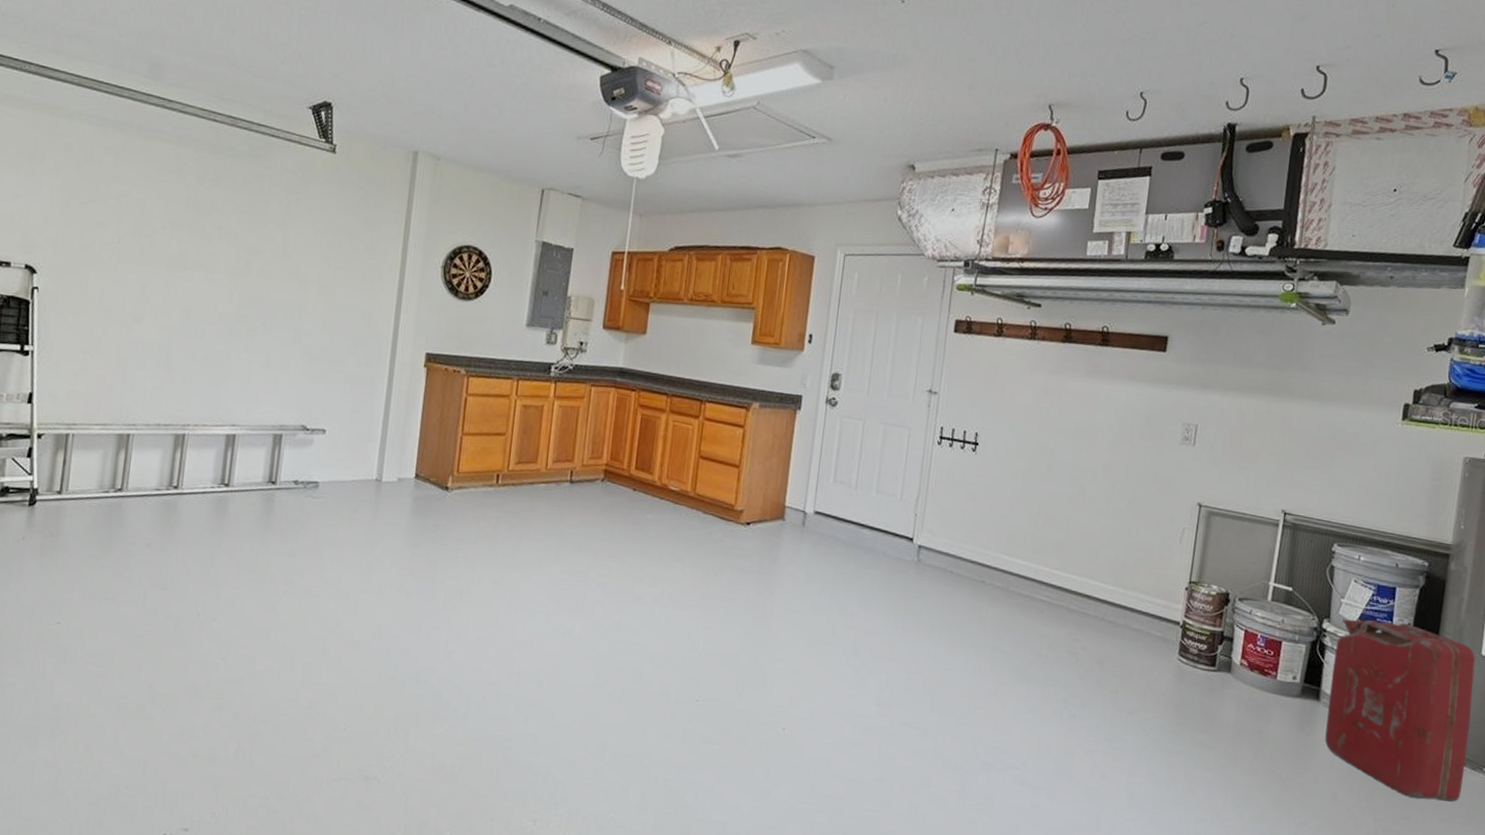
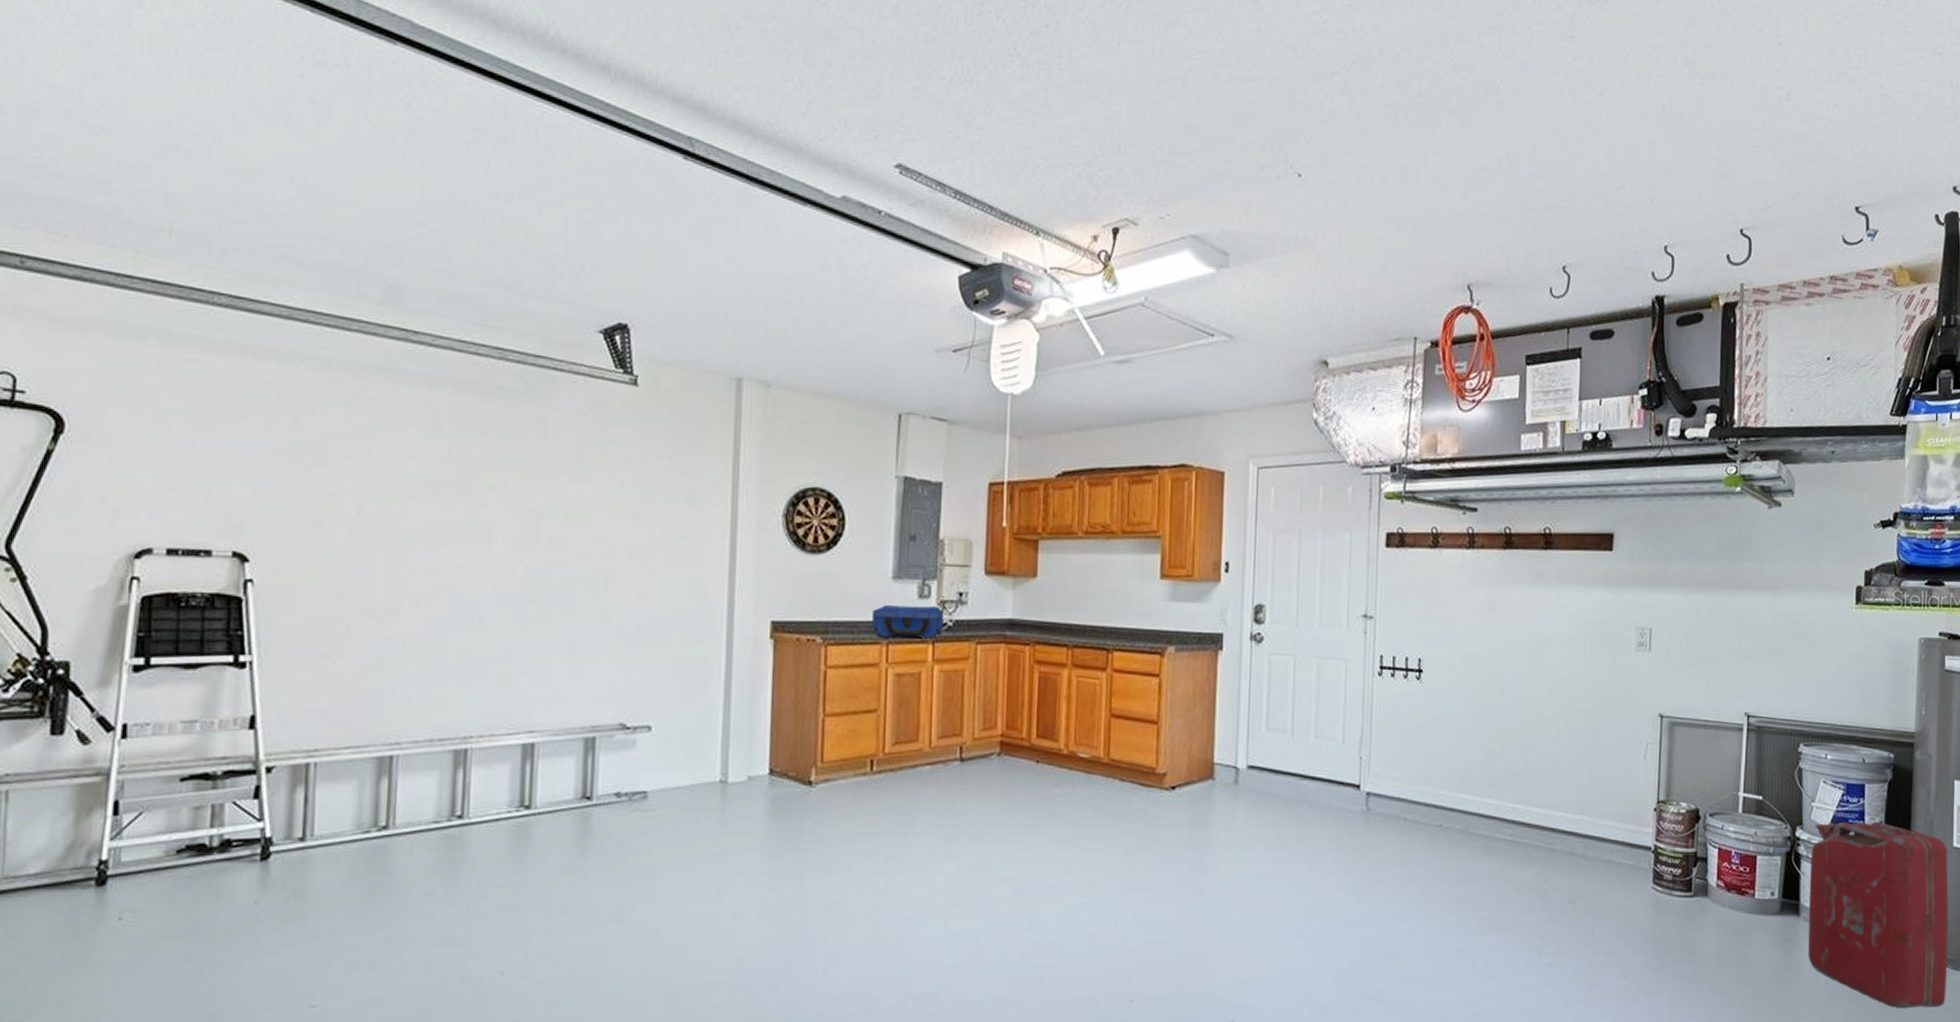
toolbox: none [507,347,567,379] -> present [872,605,945,639]

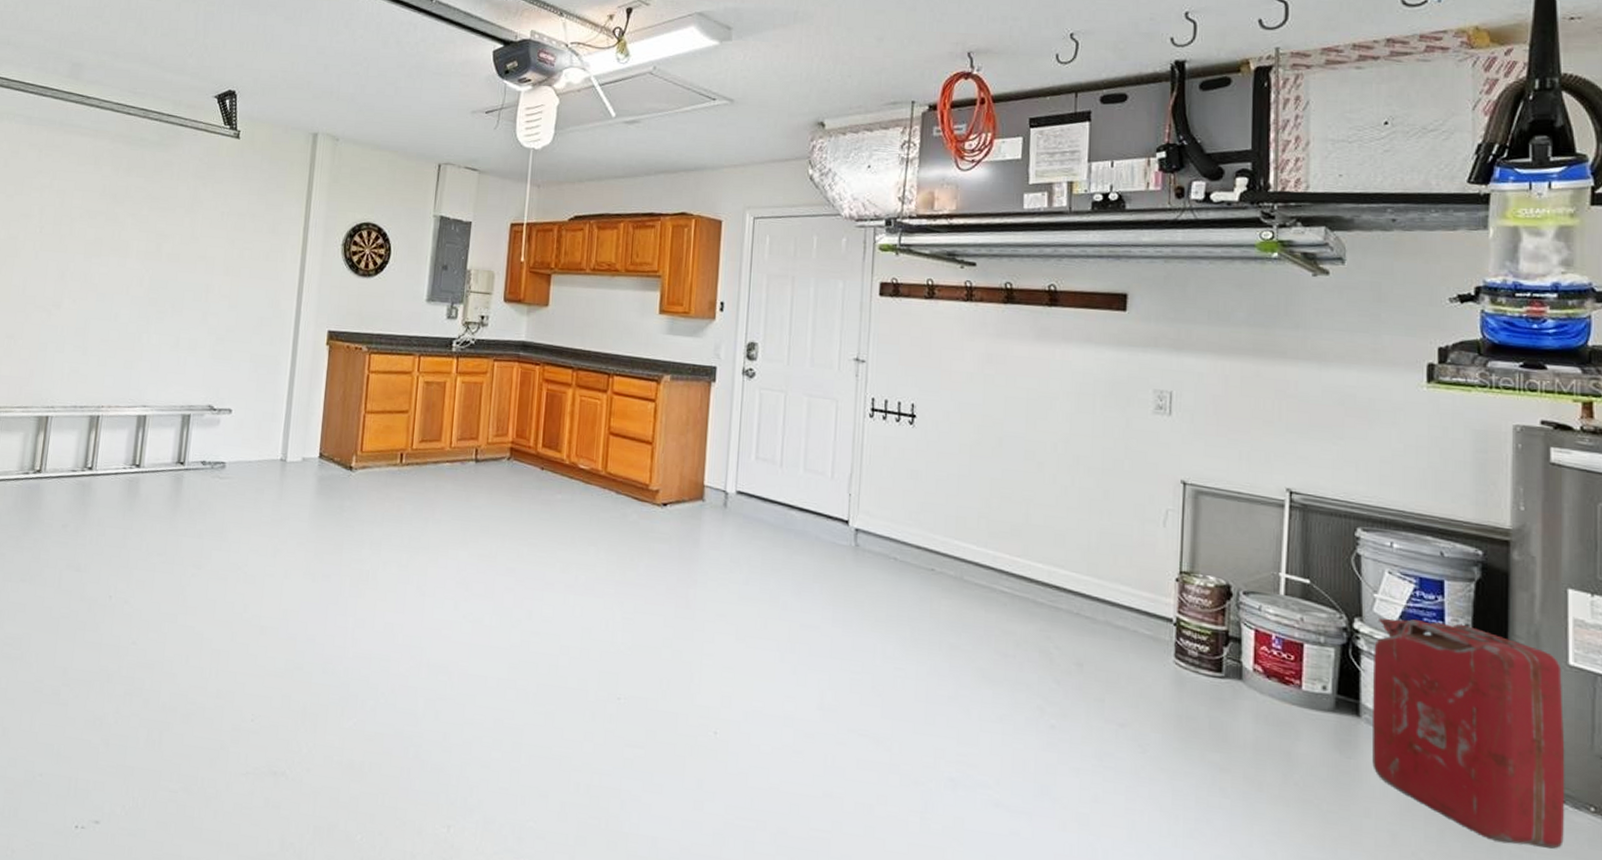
toolbox: present [872,605,945,639] -> none [408,323,468,354]

